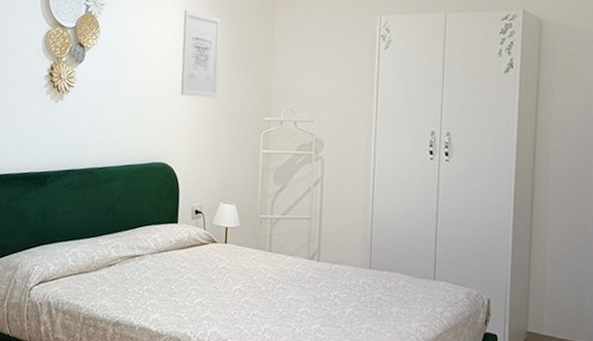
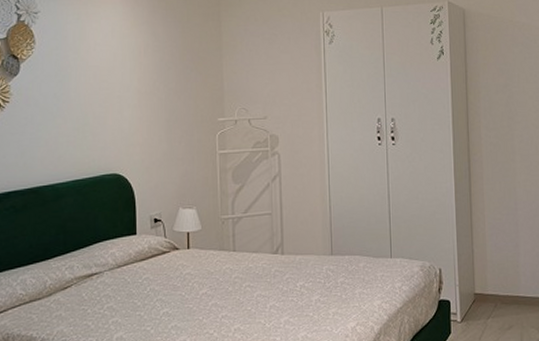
wall art: present [180,9,221,99] -> none [126,14,169,103]

